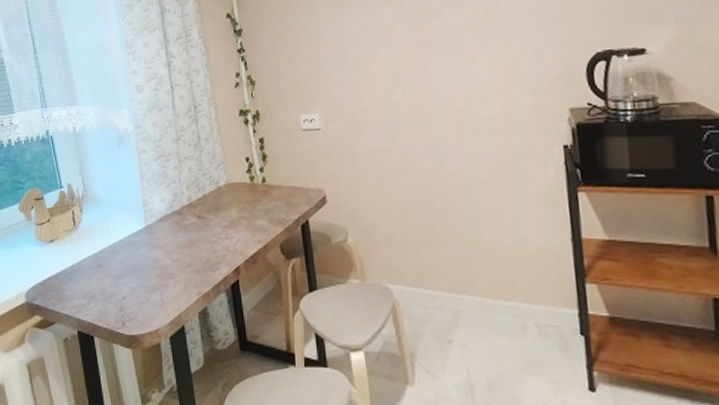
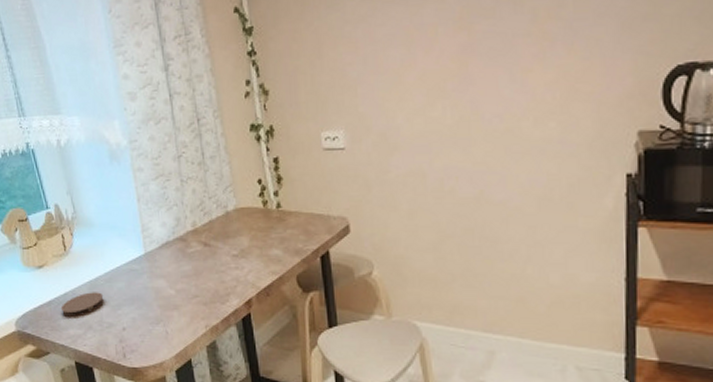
coaster: none [67,263,107,288] -> present [60,292,104,317]

